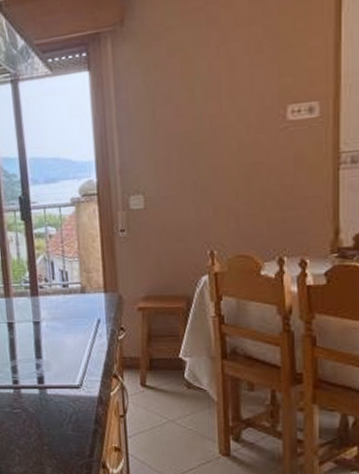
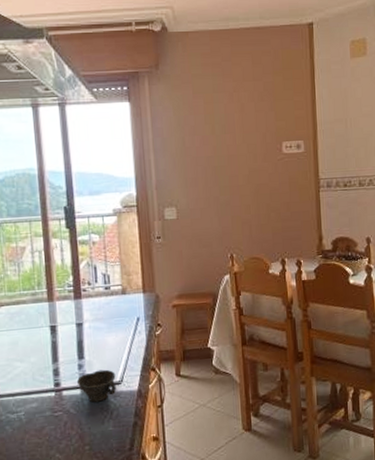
cup: none [34,371,76,404] -> present [76,369,117,403]

